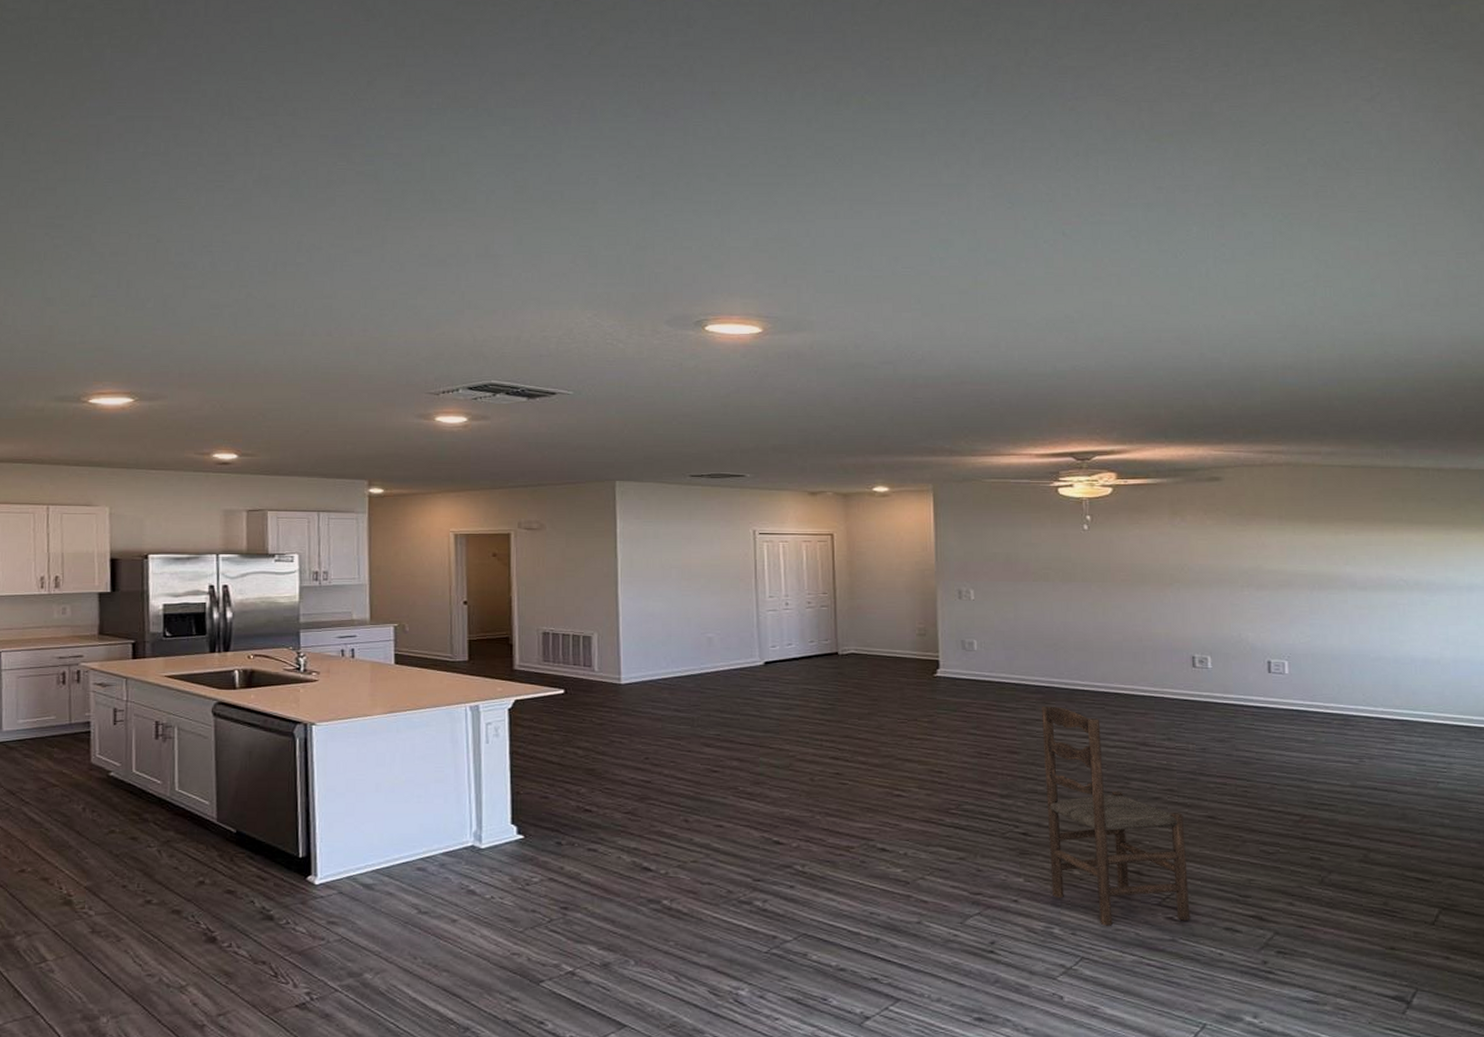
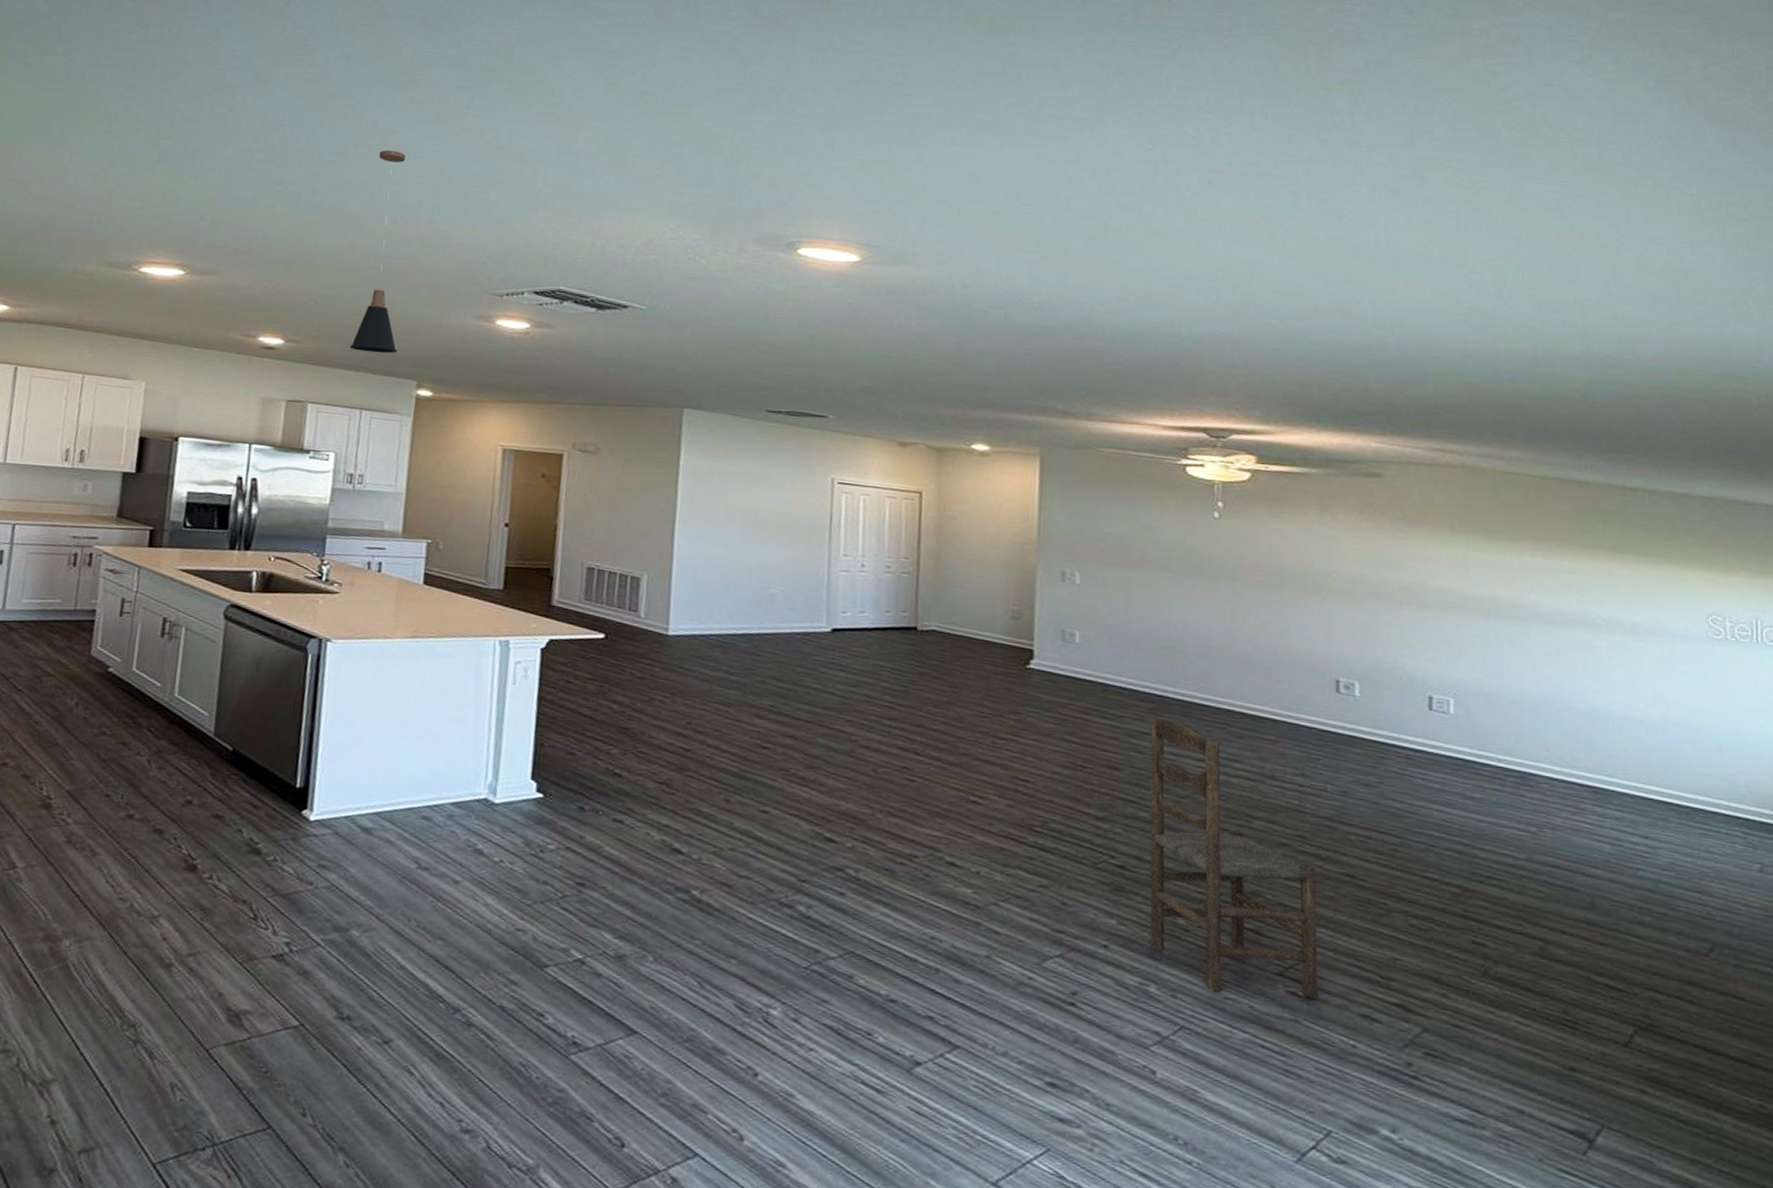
pendant lamp: none [301,266,347,458] -> present [350,149,406,354]

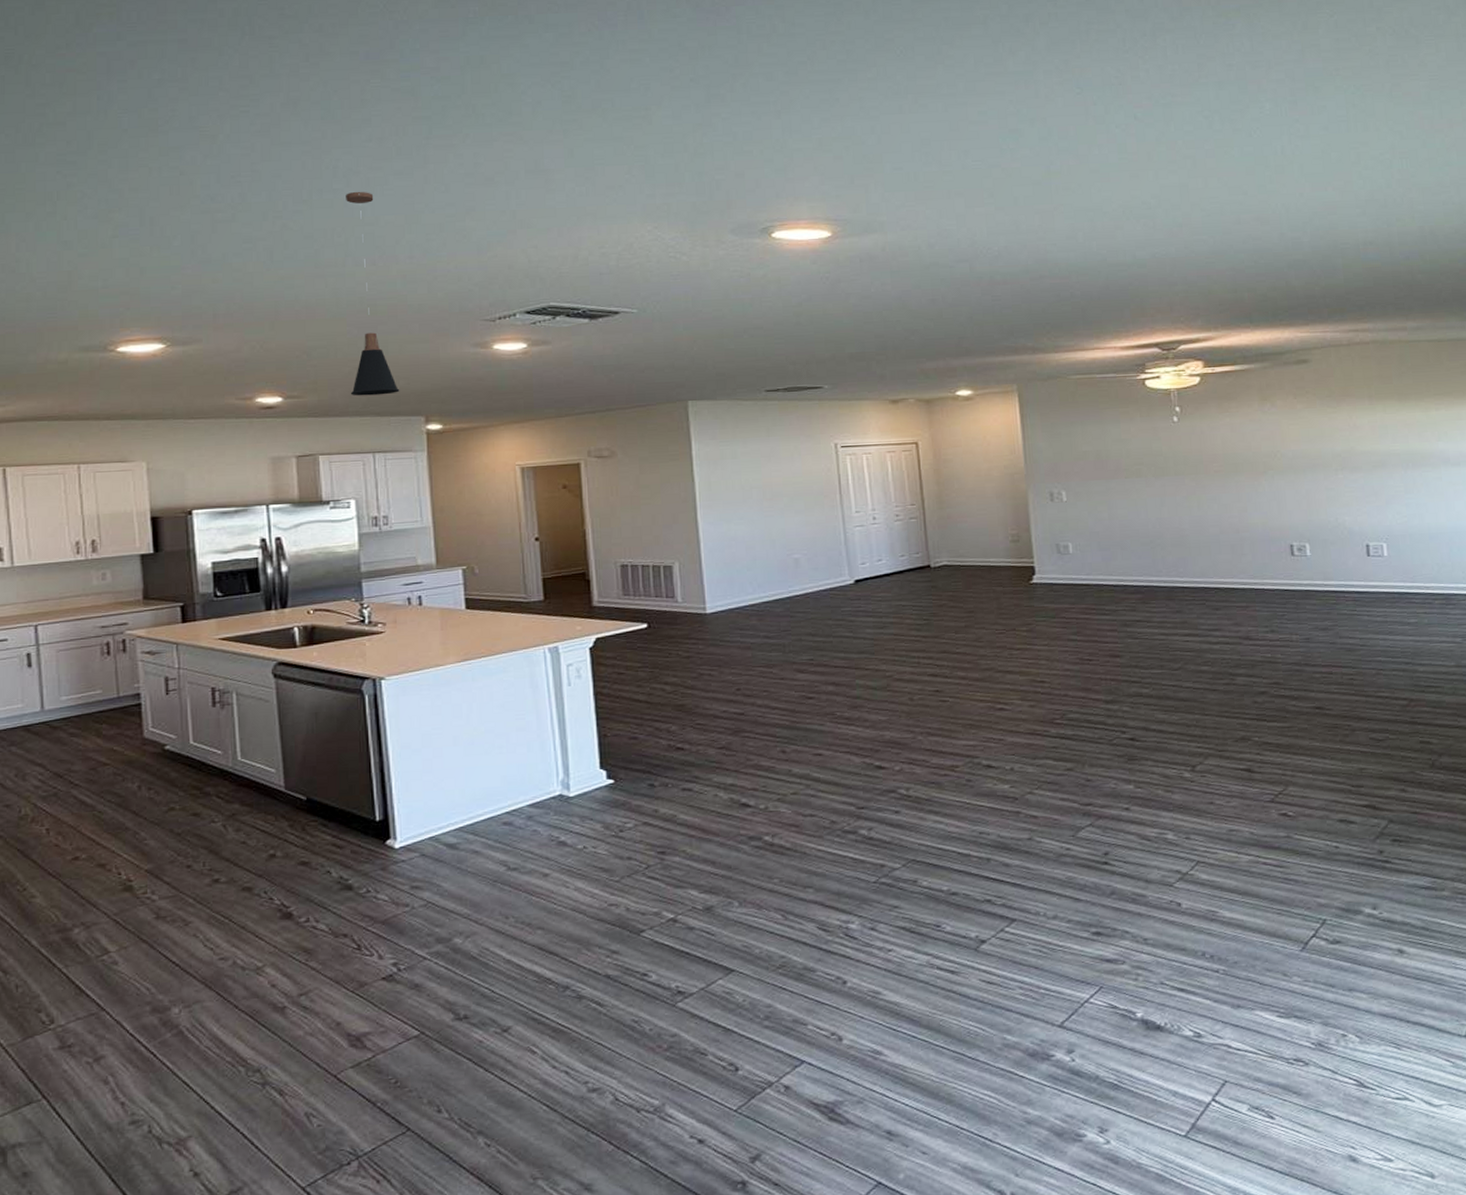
dining chair: present [1150,717,1318,999] -> none [1142,605,1304,828]

